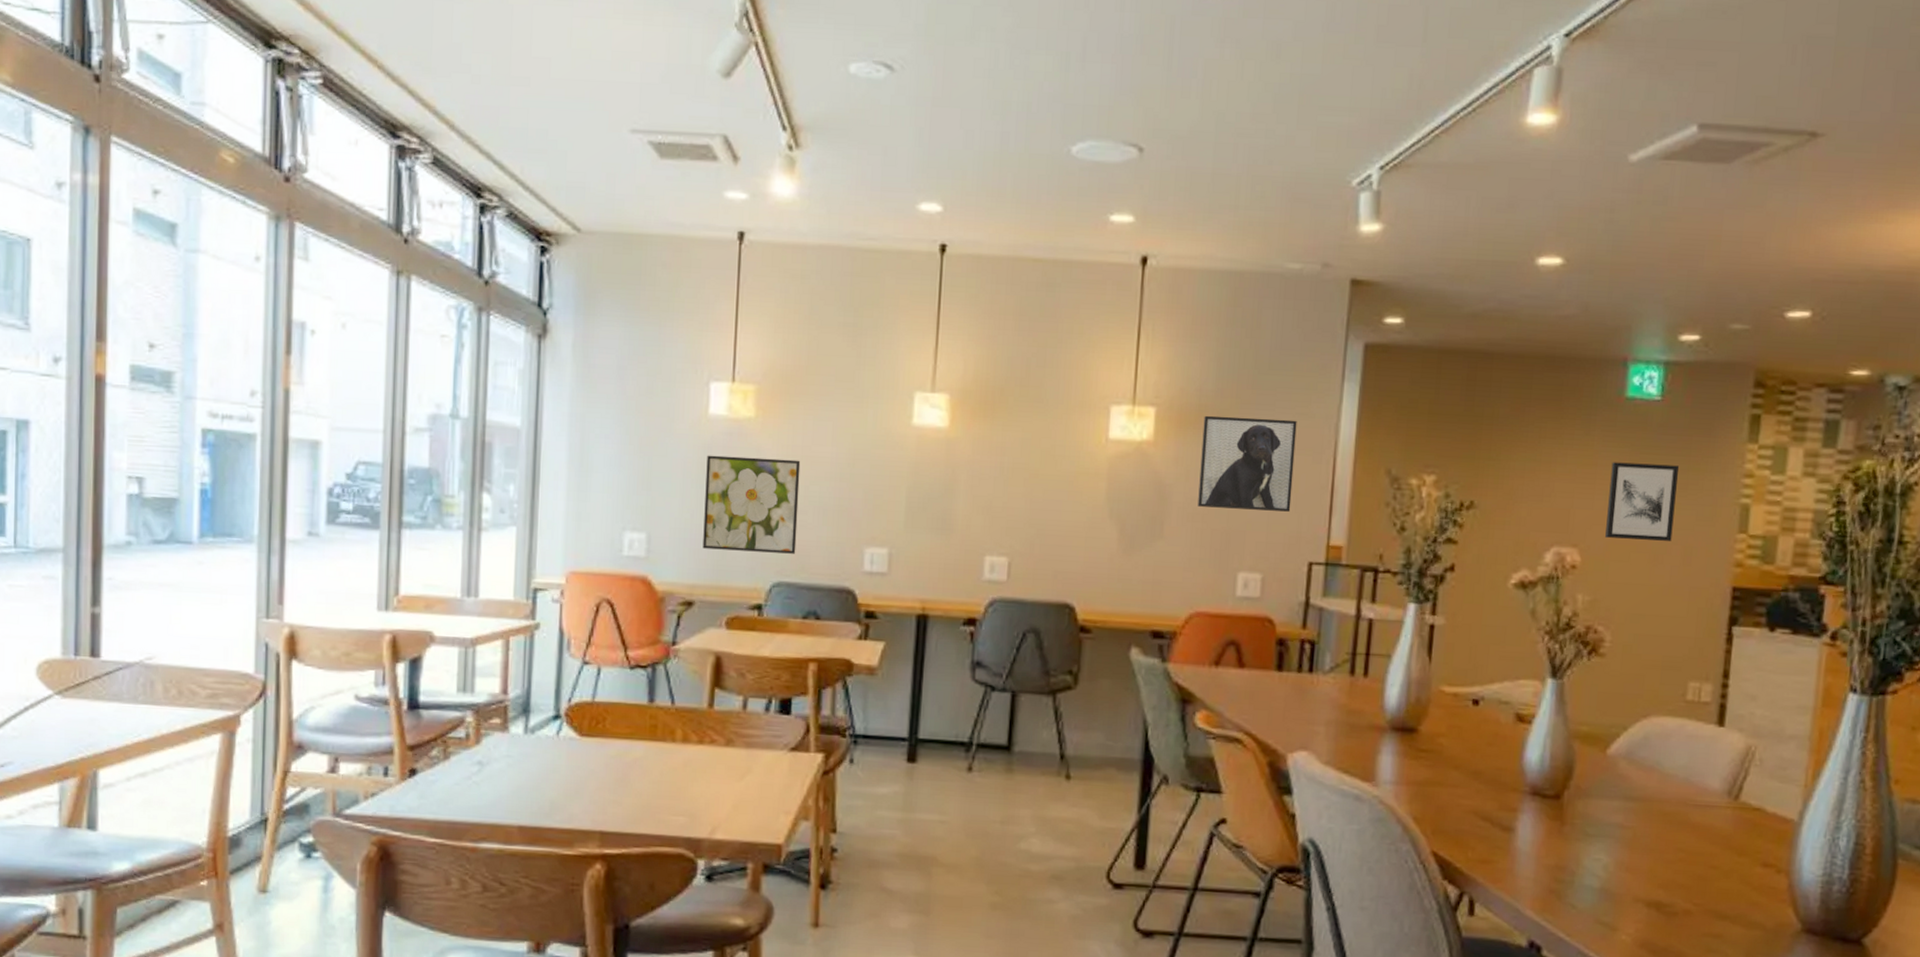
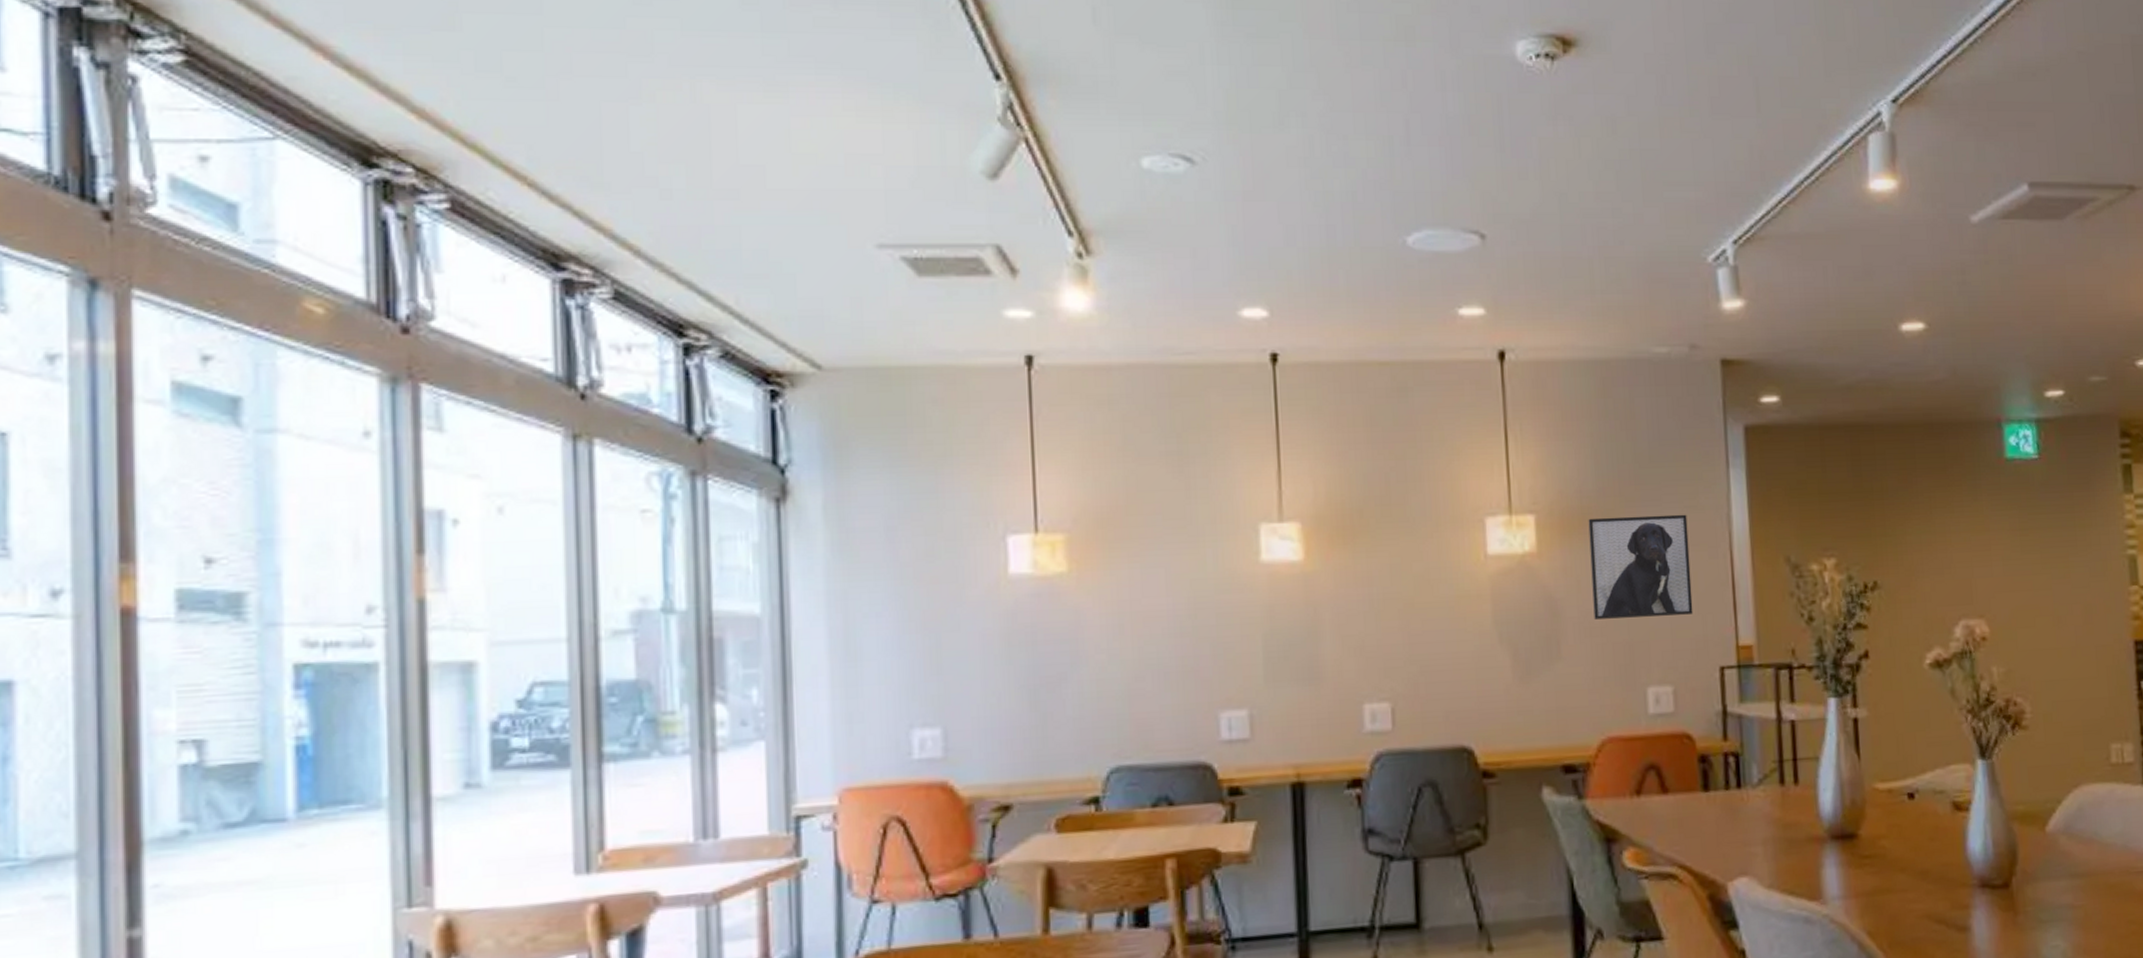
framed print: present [703,455,801,554] -> none [1011,617,1136,738]
wall art: present [1605,462,1679,541] -> none [2003,523,2071,604]

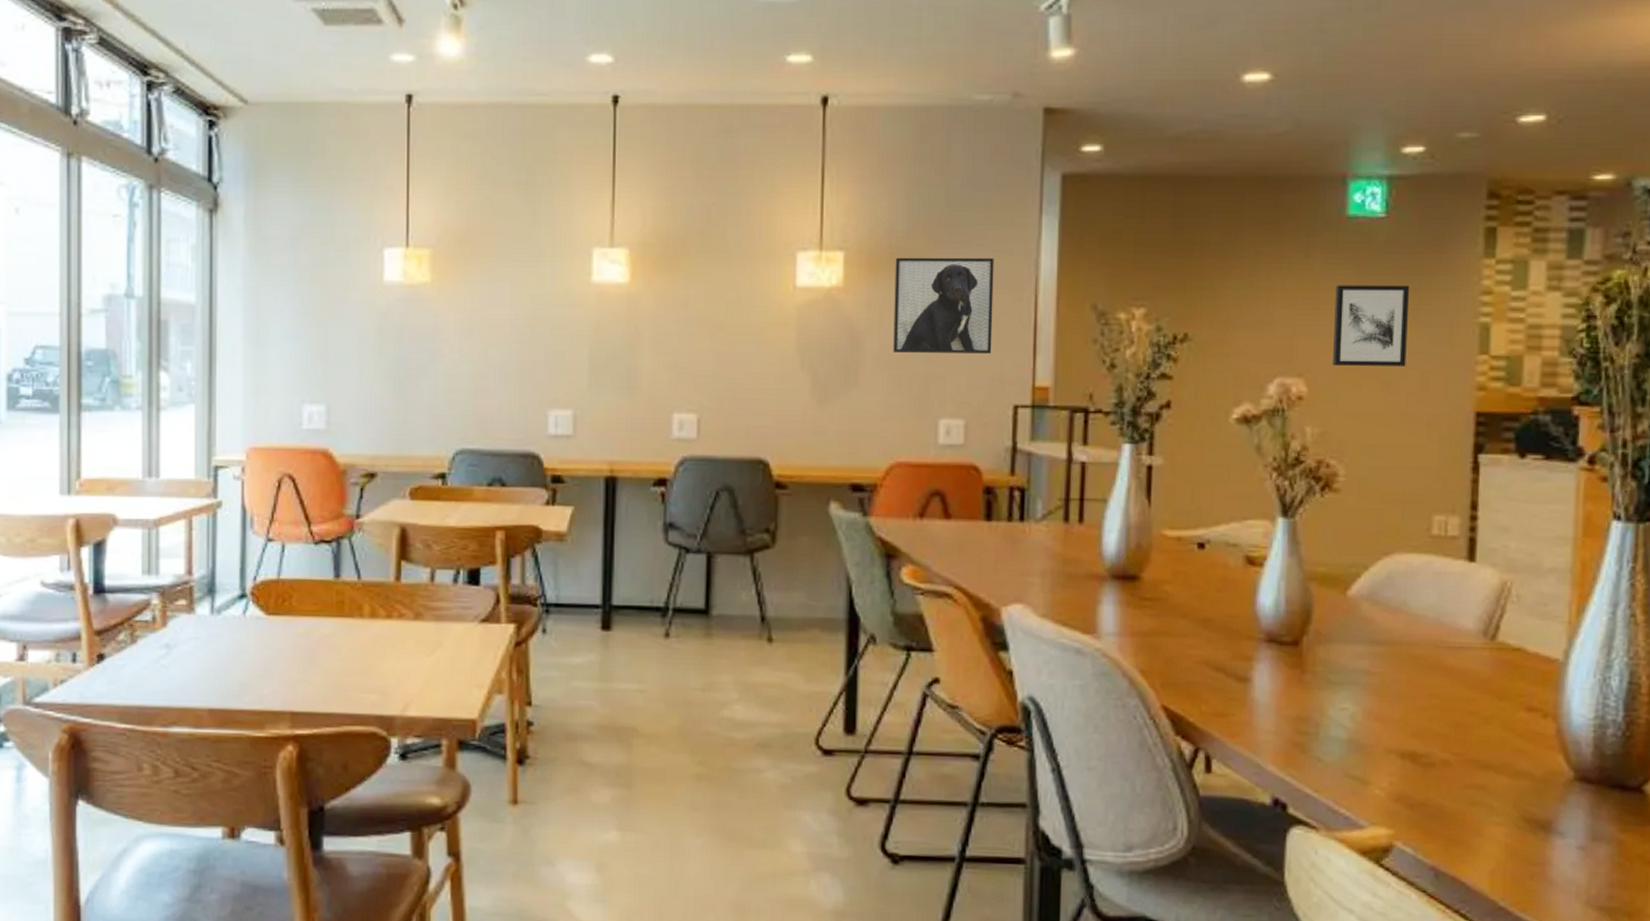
wall art: none [2003,523,2071,604] -> present [1333,285,1409,366]

